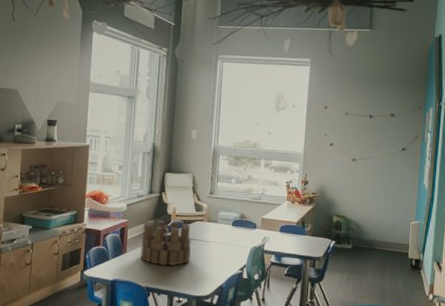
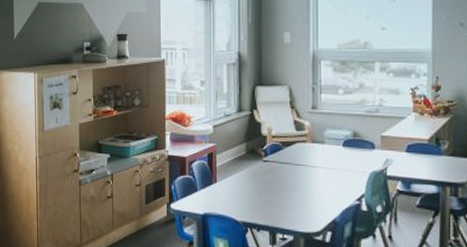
building block set: present [140,220,191,266] -> none [233,143,293,197]

